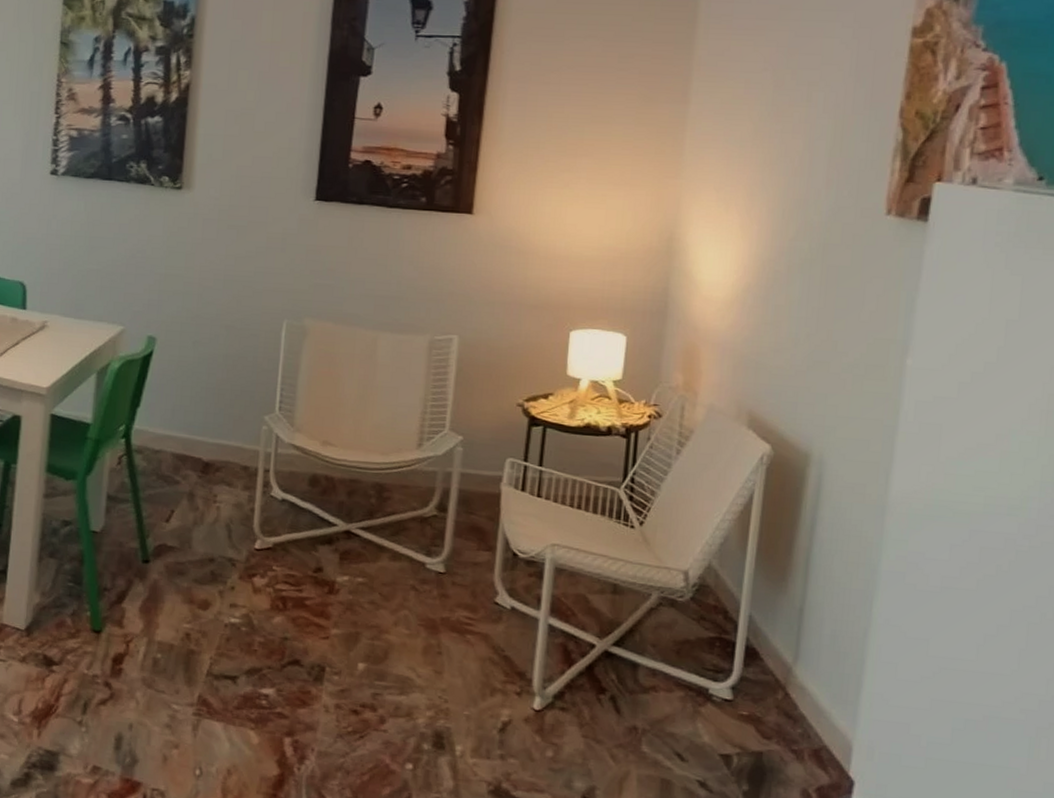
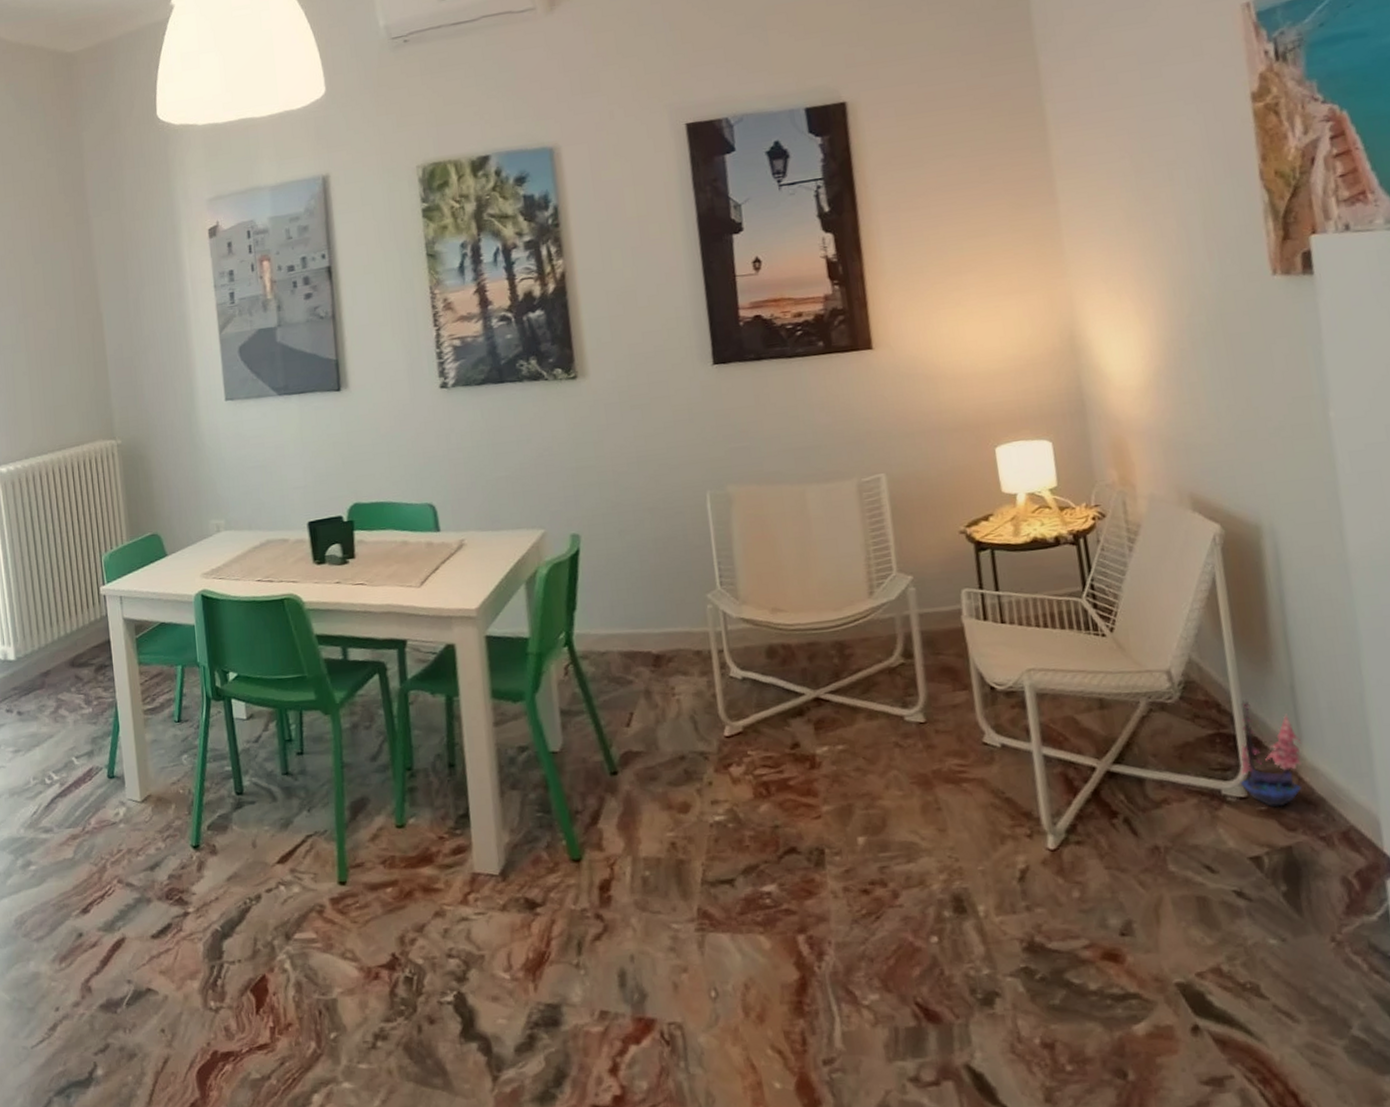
decorative plant: none [728,612,796,716] -> present [1240,699,1302,808]

